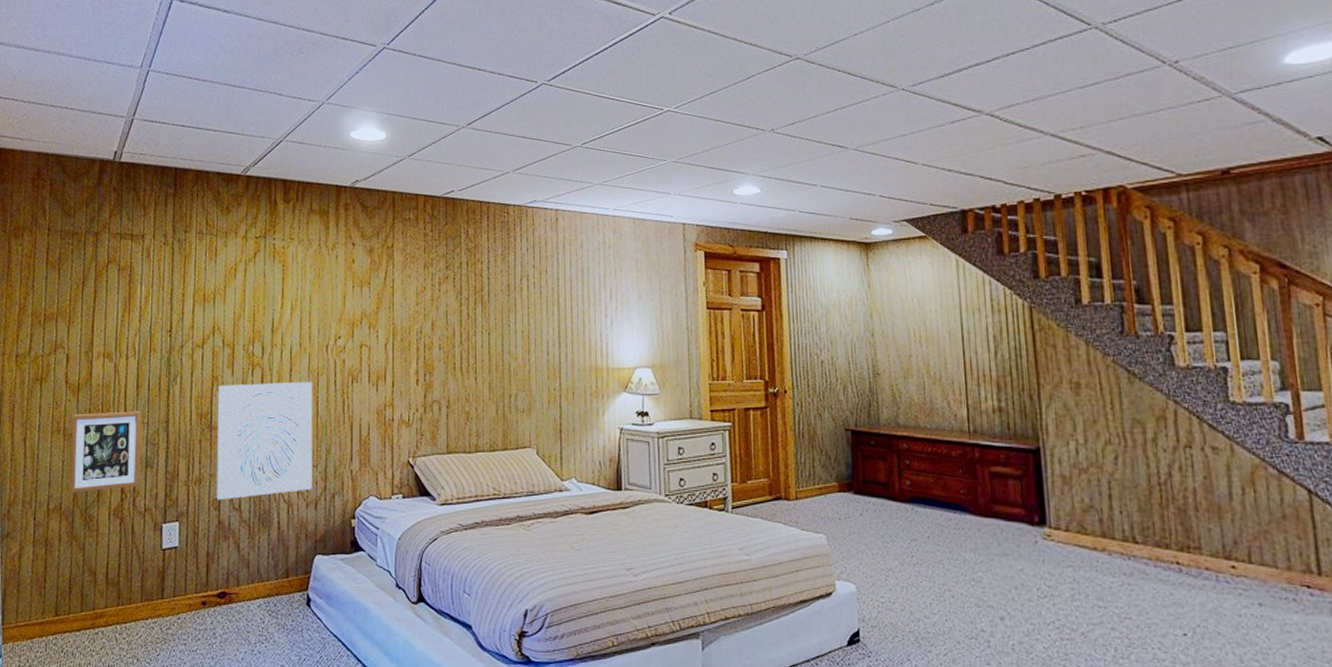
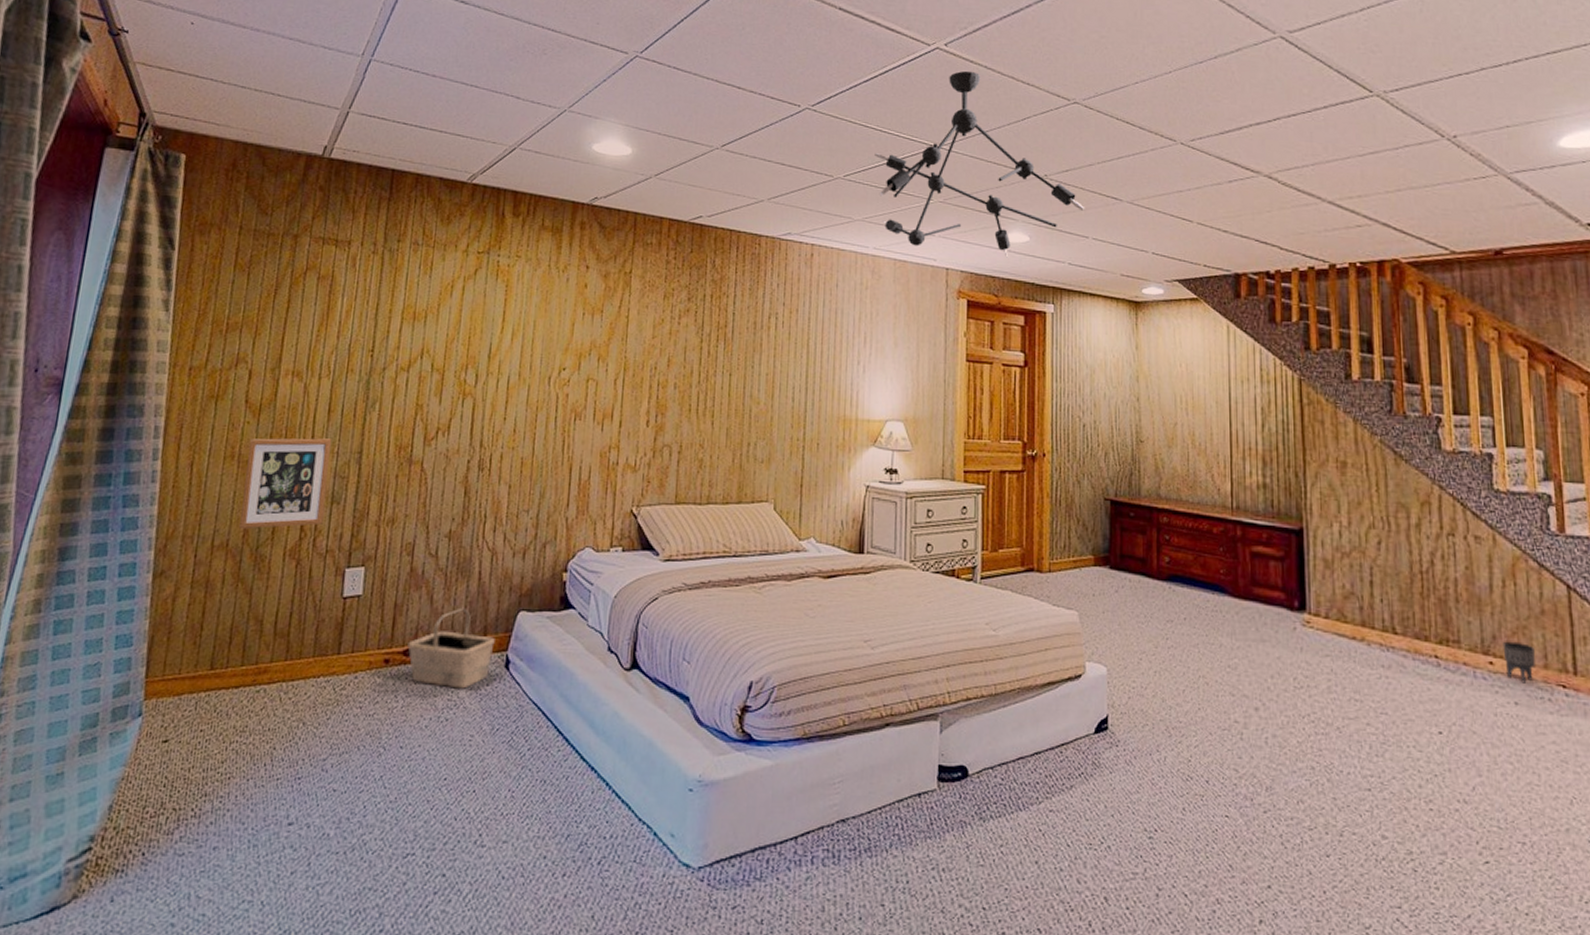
wall art: present [216,382,313,501] -> none [410,414,530,545]
basket: none [221,555,296,625] -> present [407,609,495,689]
ceiling light fixture: none [609,36,812,210] -> present [875,70,1085,258]
planter: none [1244,546,1278,585] -> present [1502,641,1535,683]

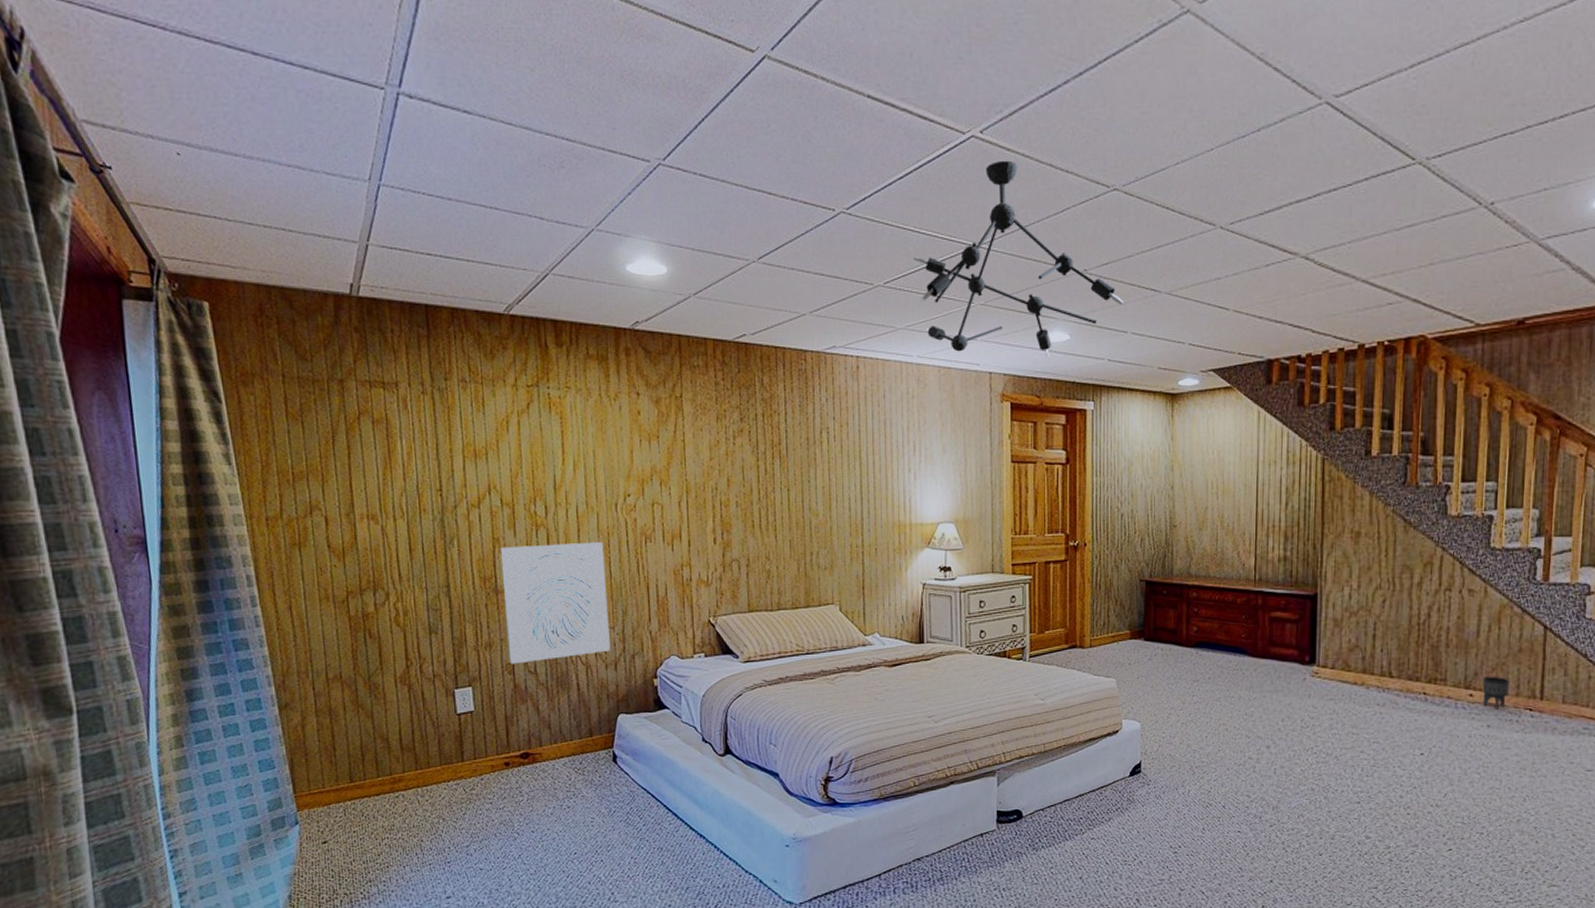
picture frame: present [239,438,332,529] -> none [341,575,425,663]
basket: present [407,609,495,689] -> none [523,716,601,782]
wall art: none [410,414,530,545] -> present [500,542,610,665]

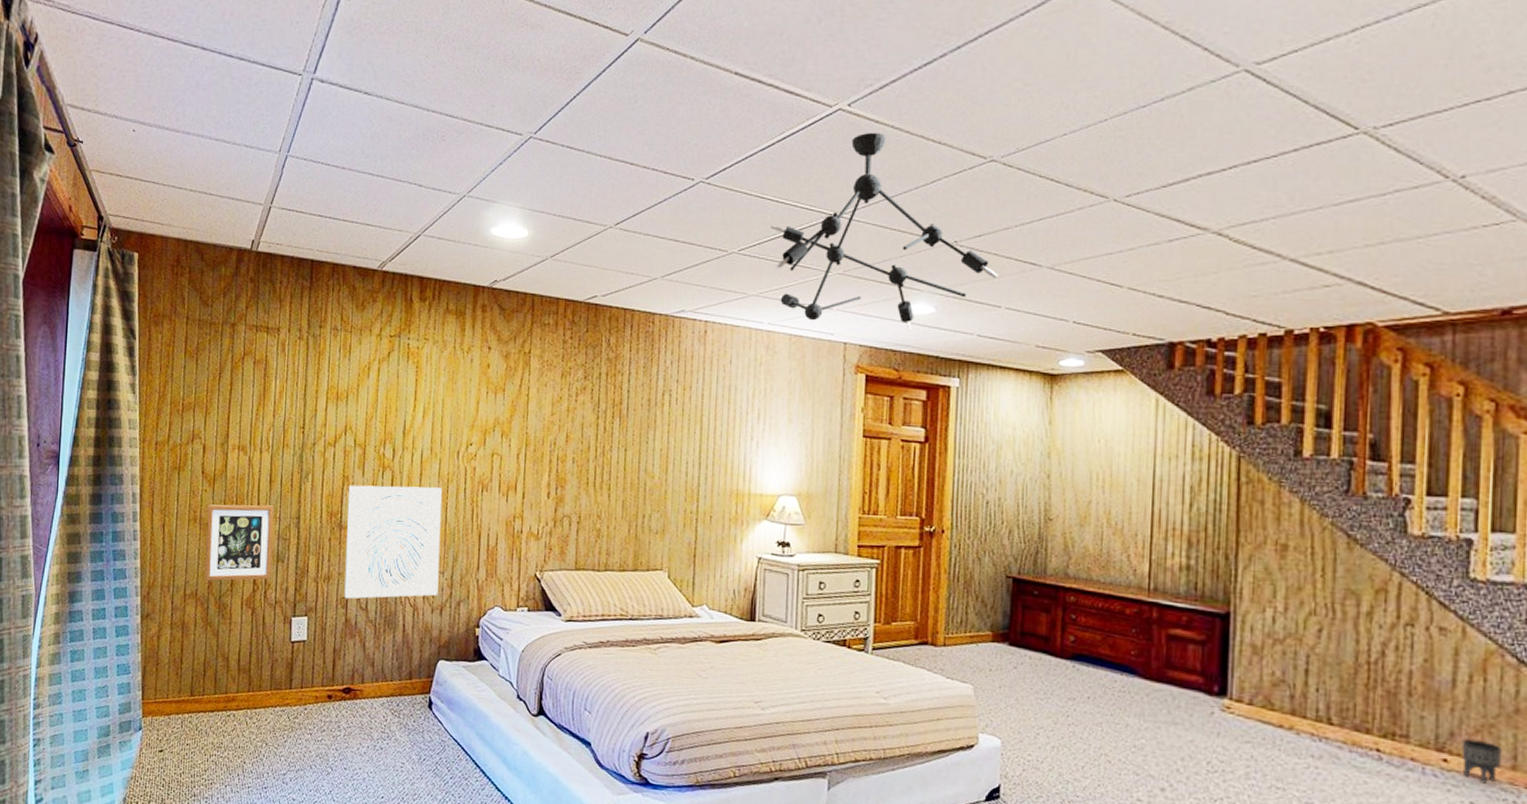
picture frame: none [341,575,425,663] -> present [205,504,275,582]

